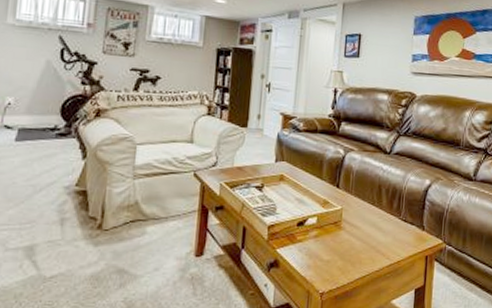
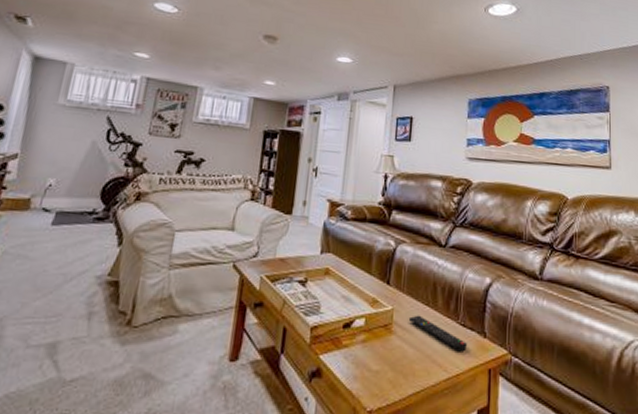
remote control: none [356,213,407,243] -> present [408,315,467,352]

